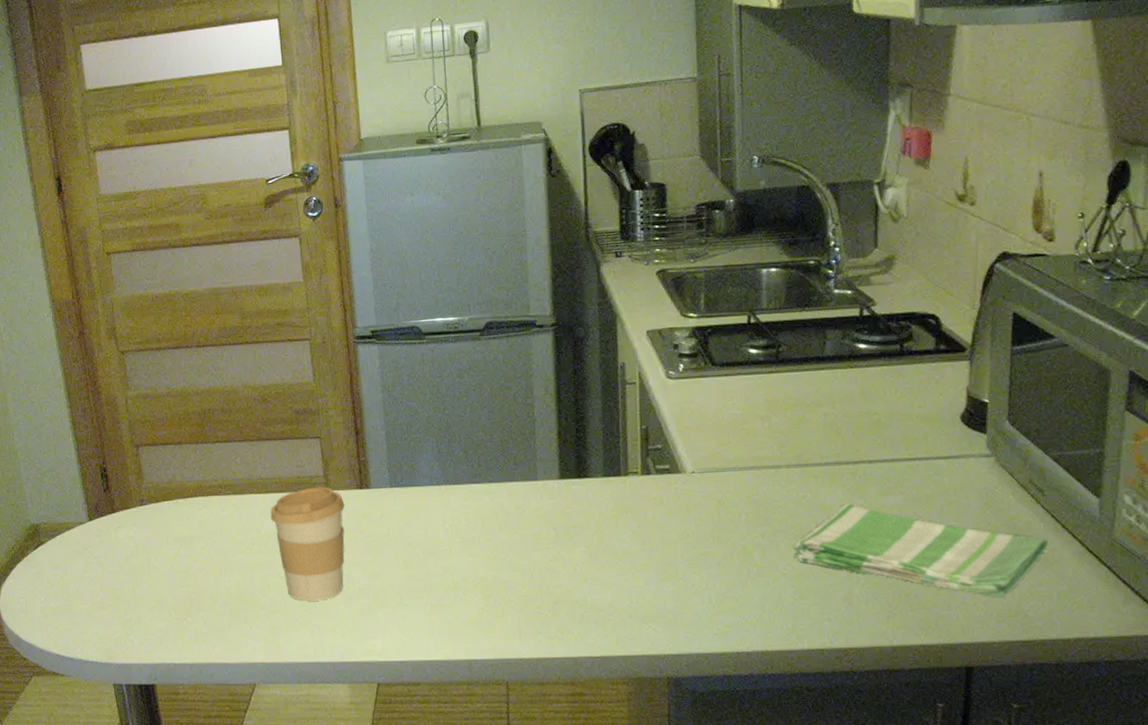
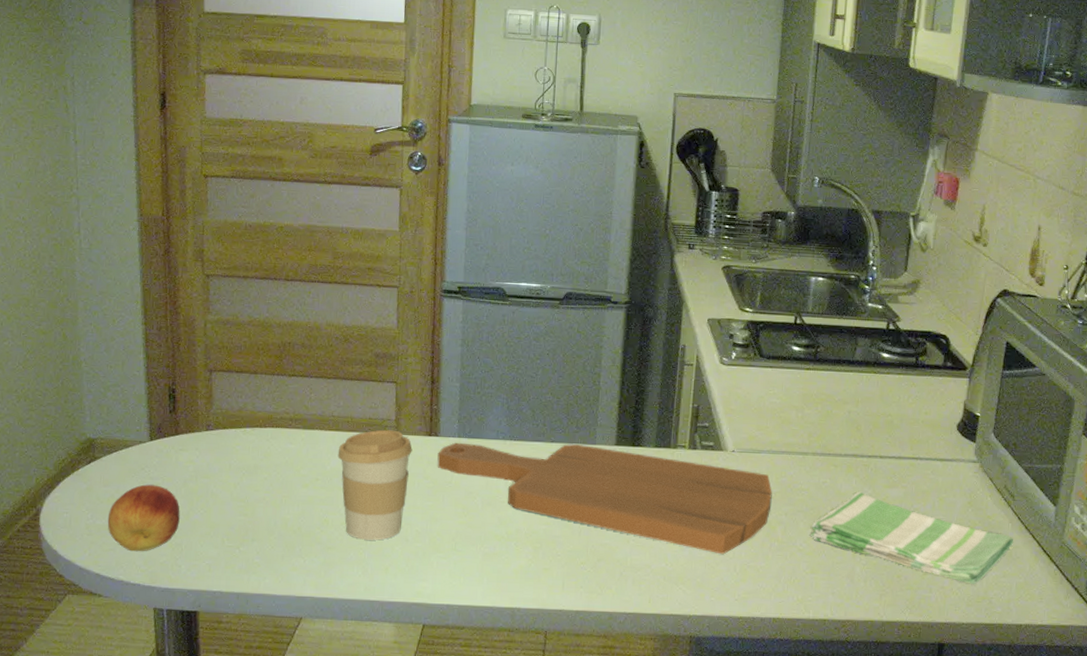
fruit: none [59,564,127,631] -> present [107,484,180,552]
cutting board: none [371,482,745,586] -> present [437,442,772,555]

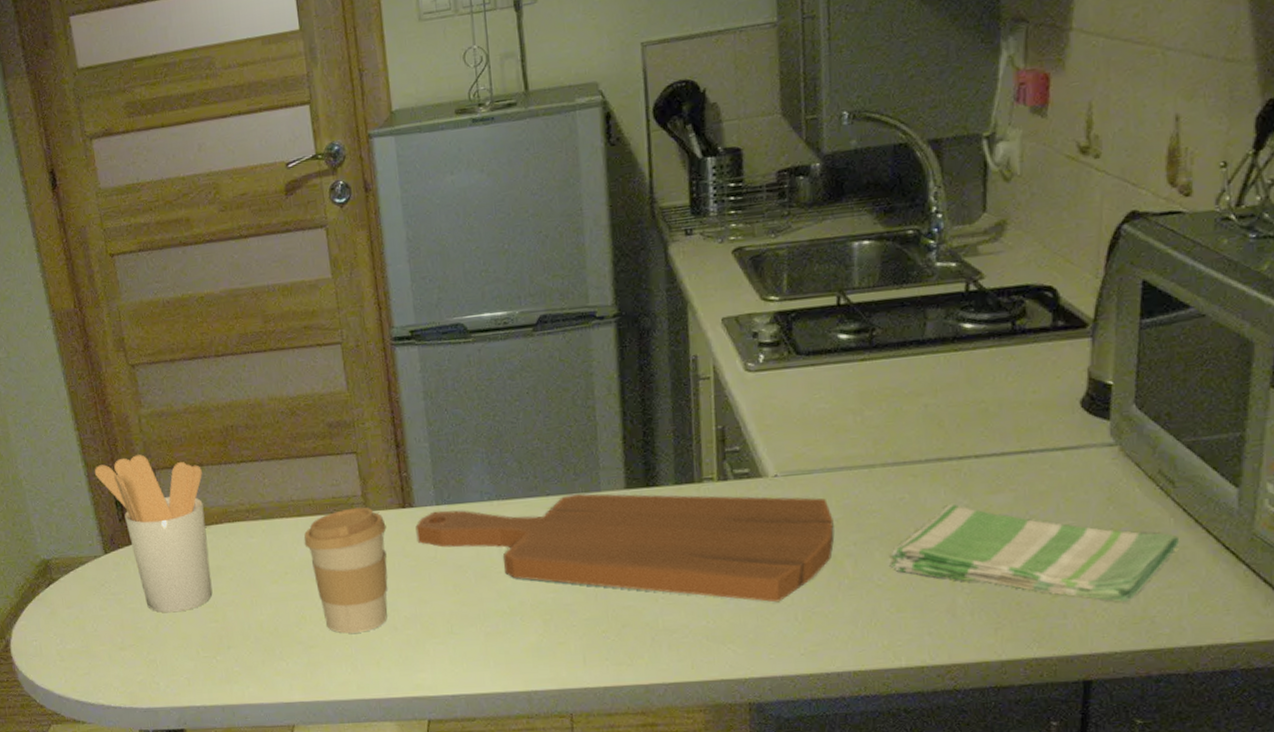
fruit: present [107,484,180,552] -> none [76,600,150,674]
utensil holder: none [153,355,255,503] -> present [94,454,213,613]

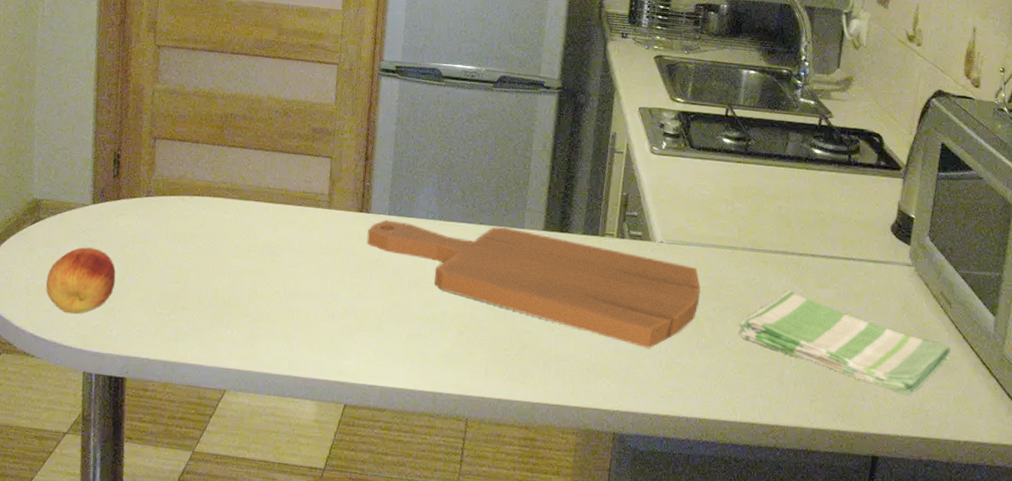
fruit: none [76,600,150,674] -> present [45,247,116,315]
utensil holder: present [94,454,213,613] -> none [101,122,197,269]
coffee cup: present [304,507,388,634] -> none [270,203,343,315]

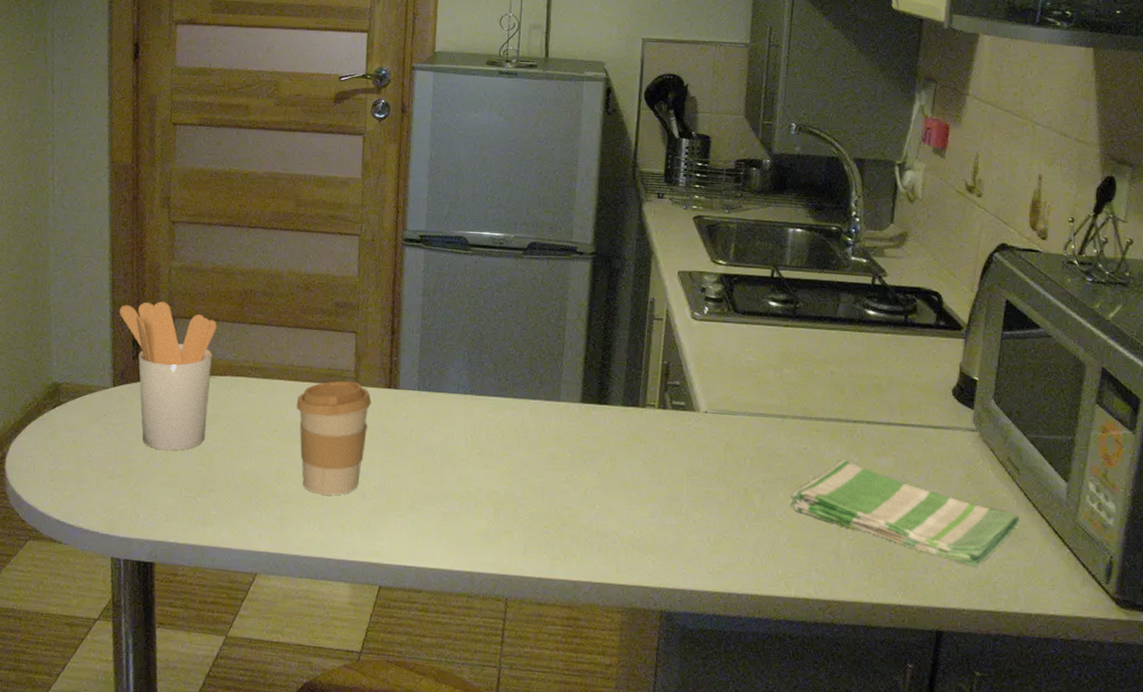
fruit: present [45,247,116,315] -> none [69,430,140,500]
utensil holder: none [101,122,197,269] -> present [119,301,217,451]
coffee cup: none [270,203,343,315] -> present [296,380,371,496]
cutting board: present [366,220,701,349] -> none [396,395,749,523]

